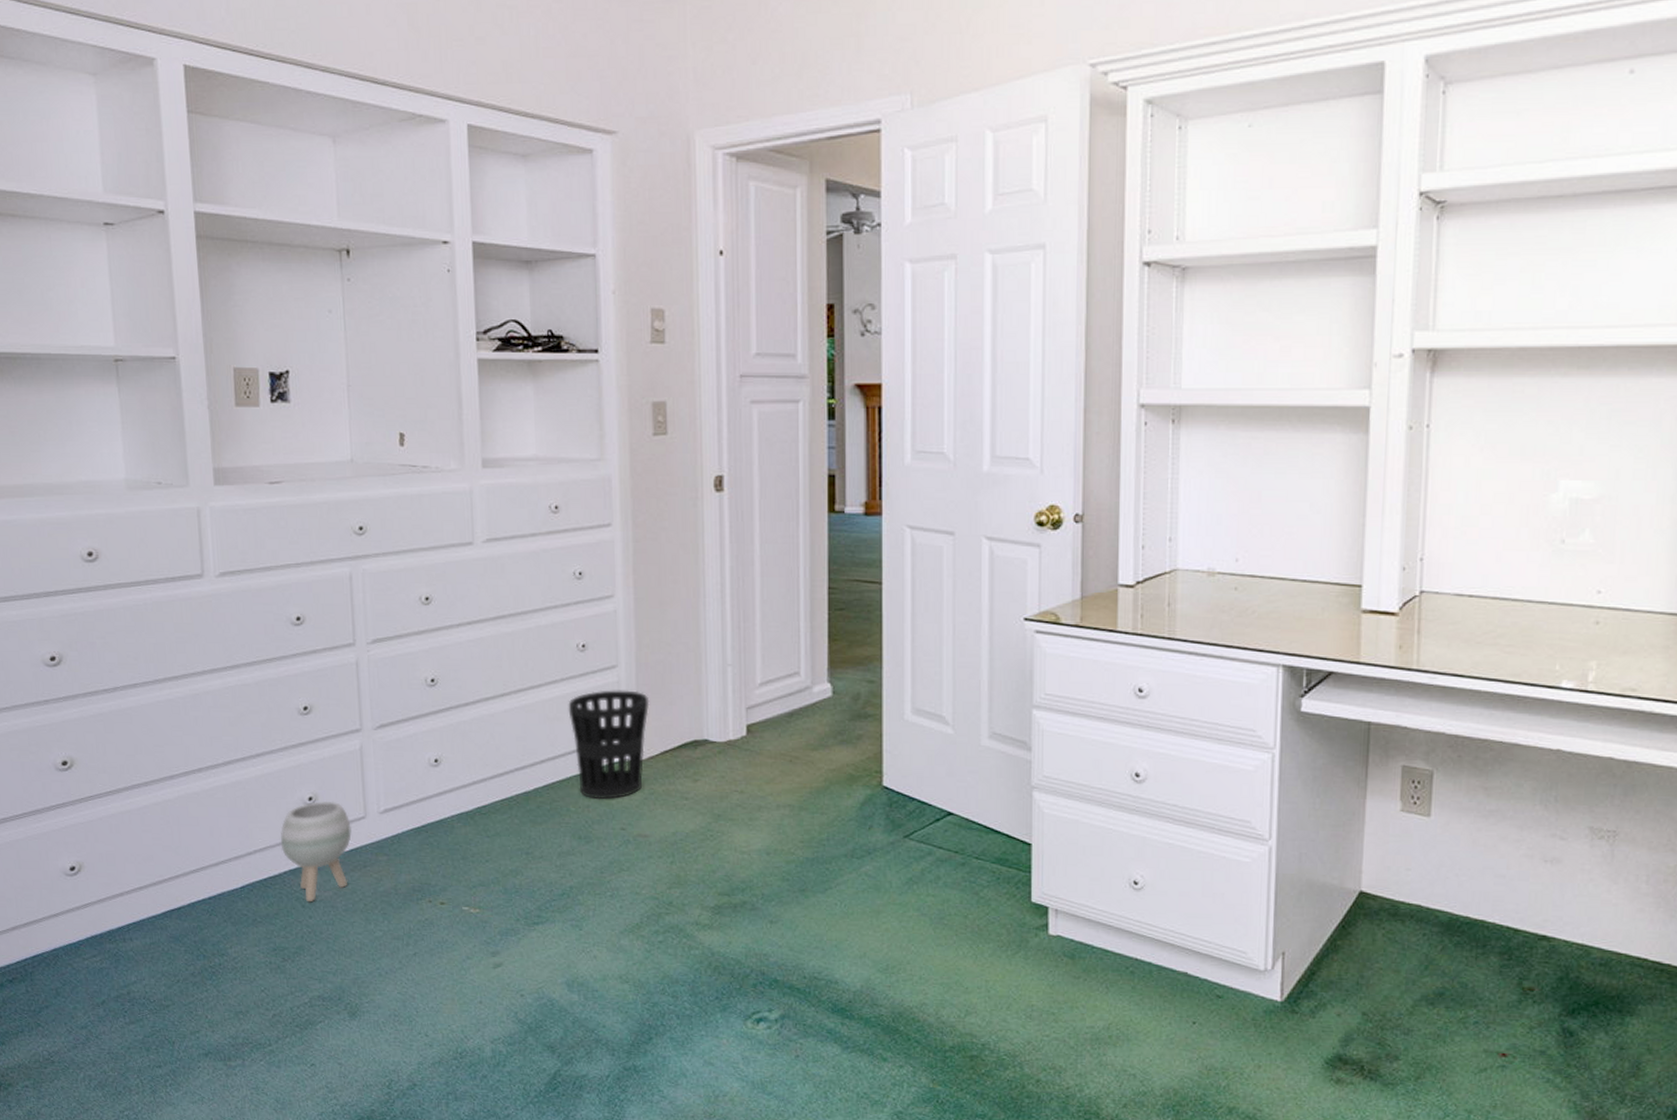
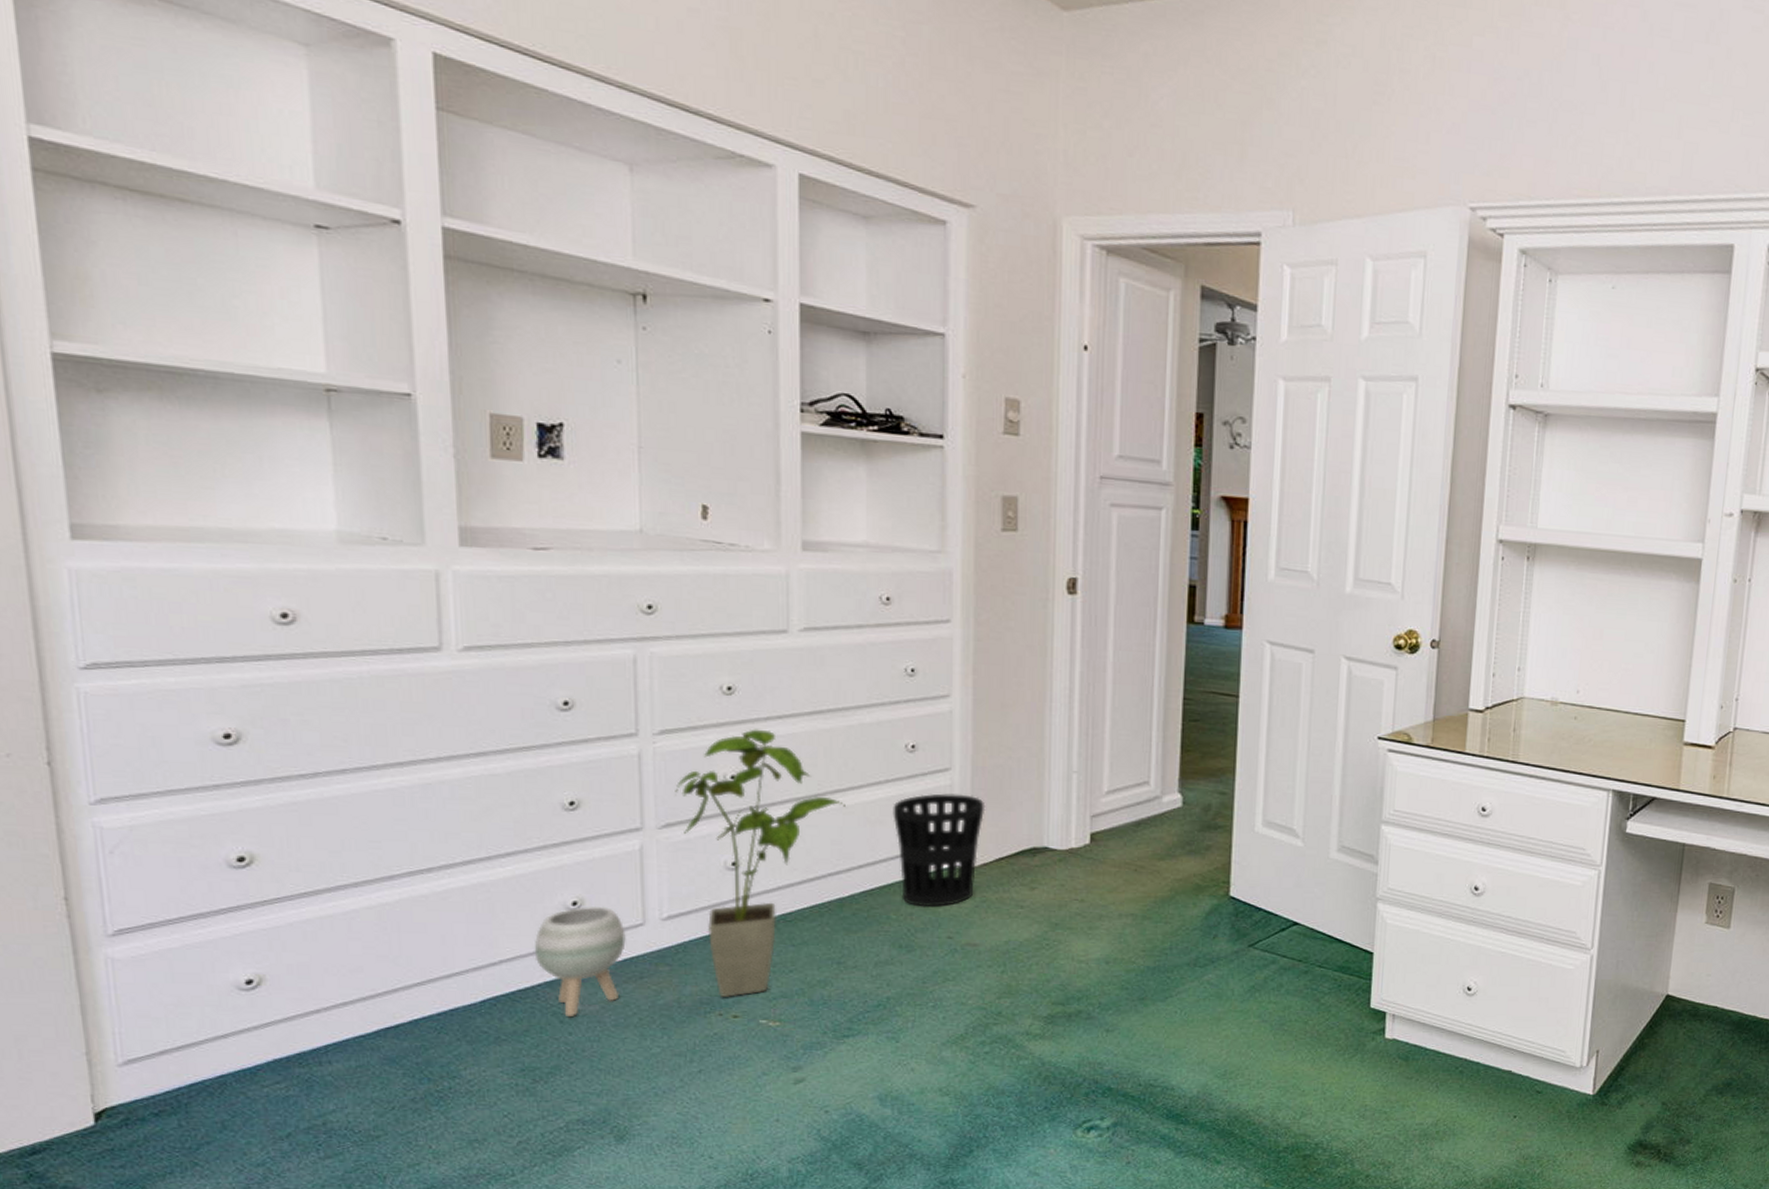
house plant: none [386,635,527,885] -> present [675,729,845,997]

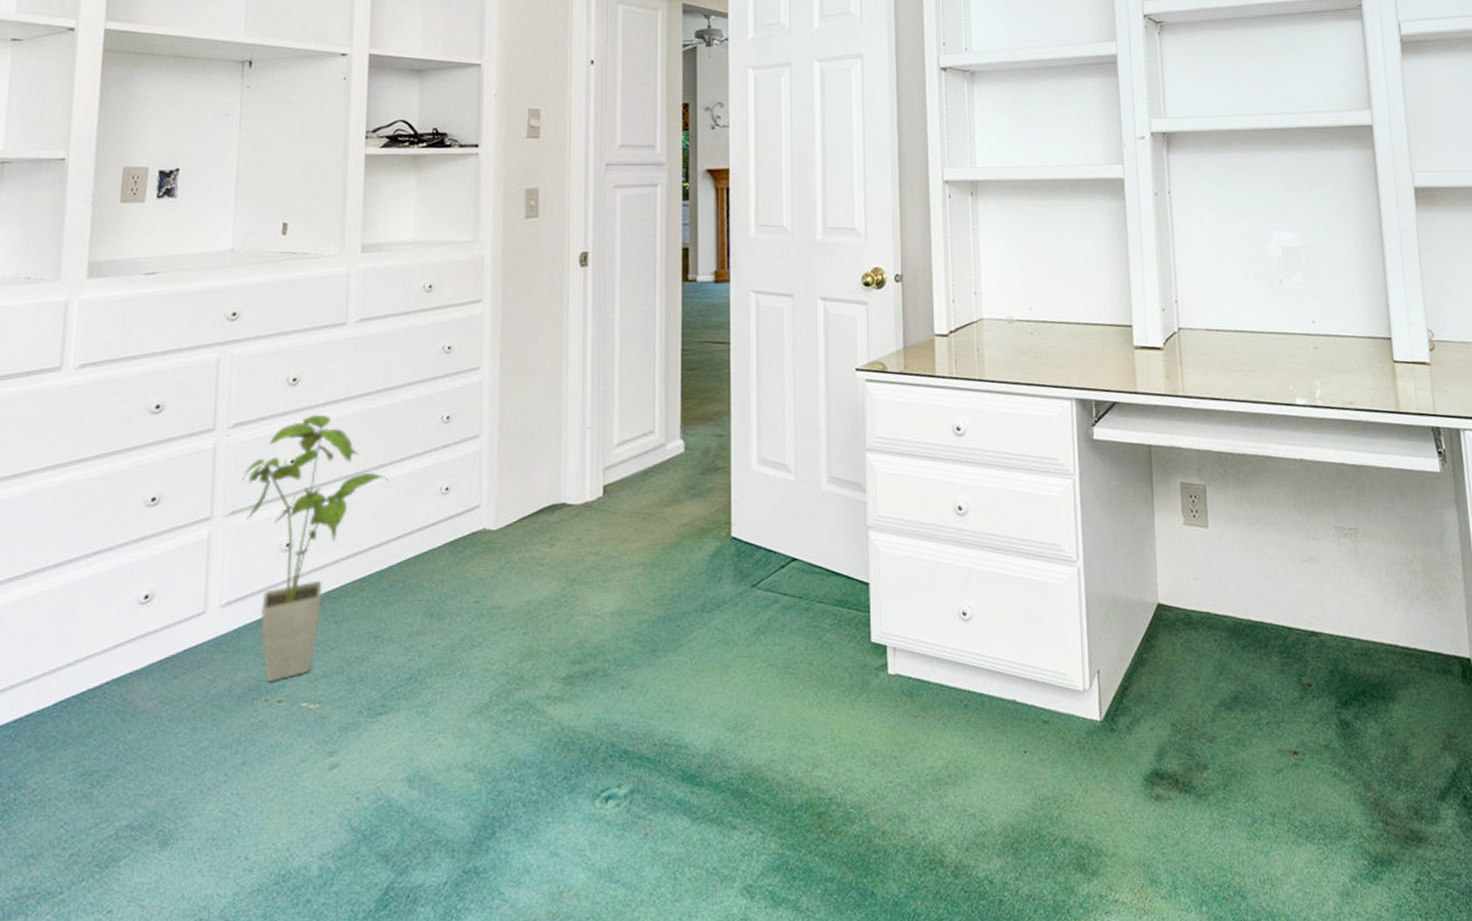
planter: present [534,906,626,1018] -> none [106,597,188,715]
wastebasket: present [893,793,986,908] -> none [428,458,510,573]

